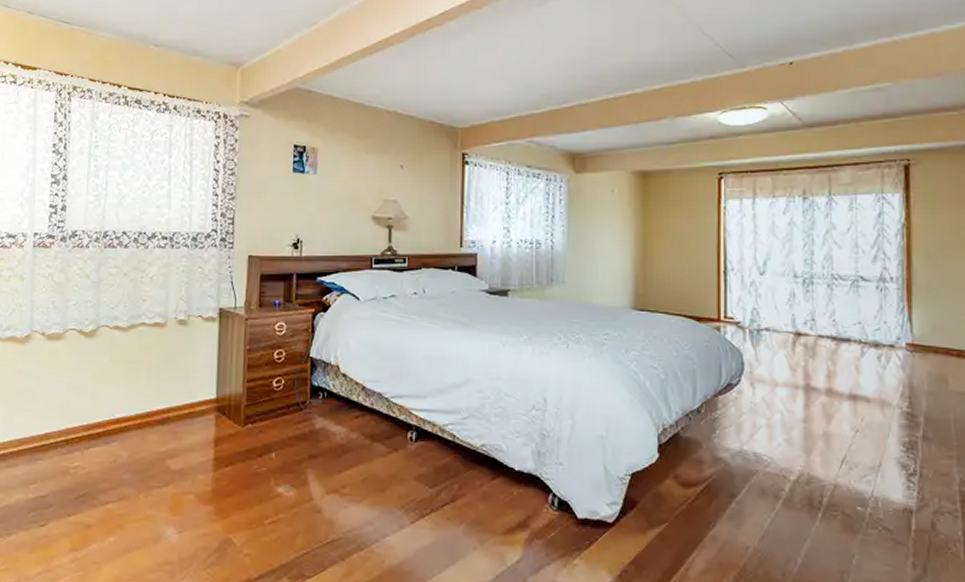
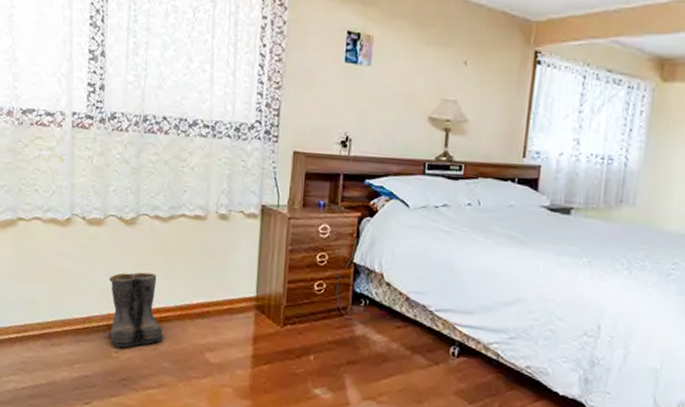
boots: none [67,383,125,463] -> present [109,272,165,348]

